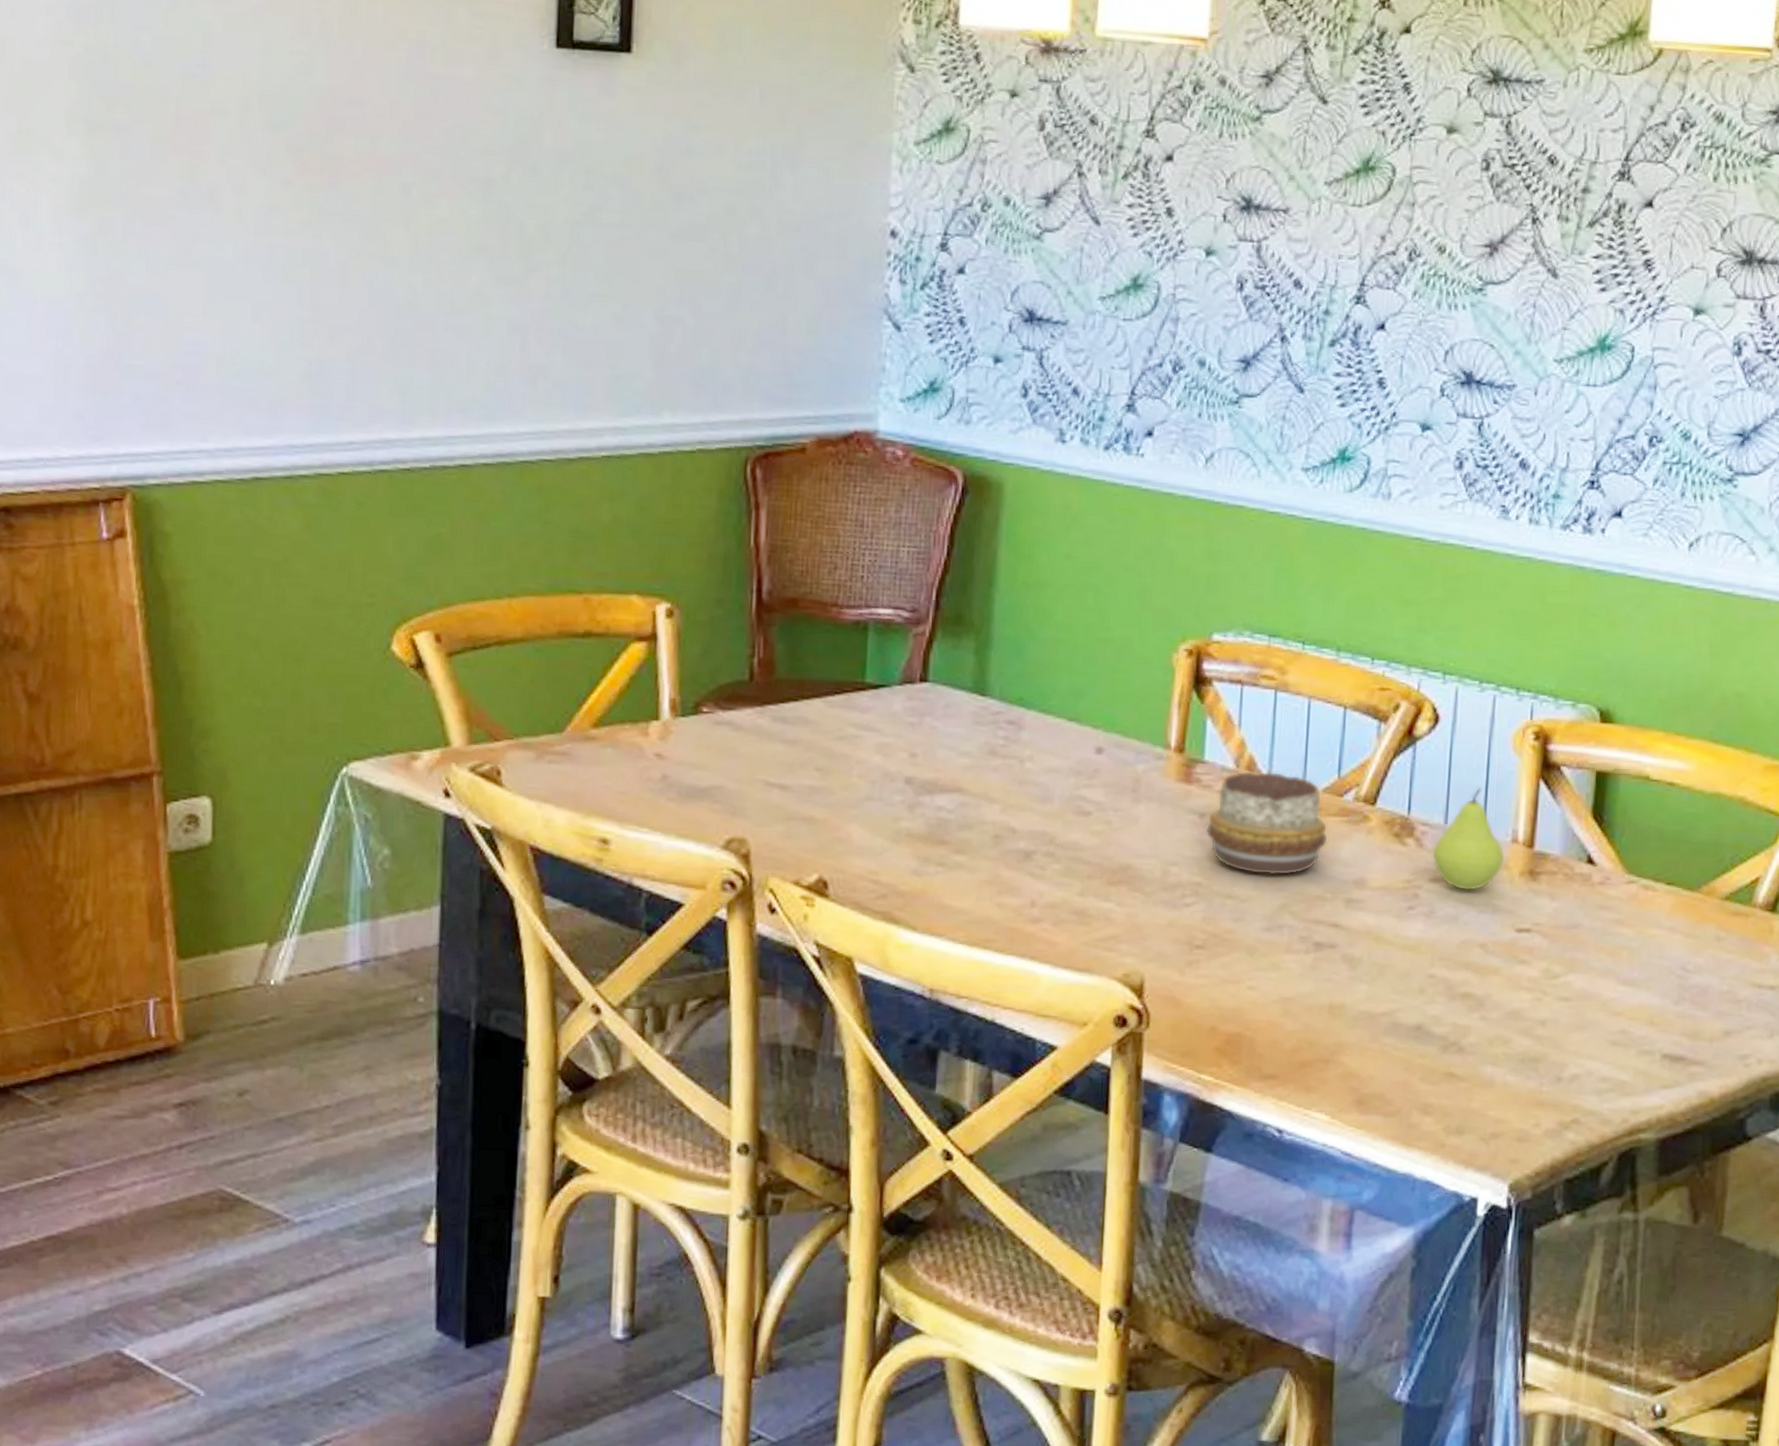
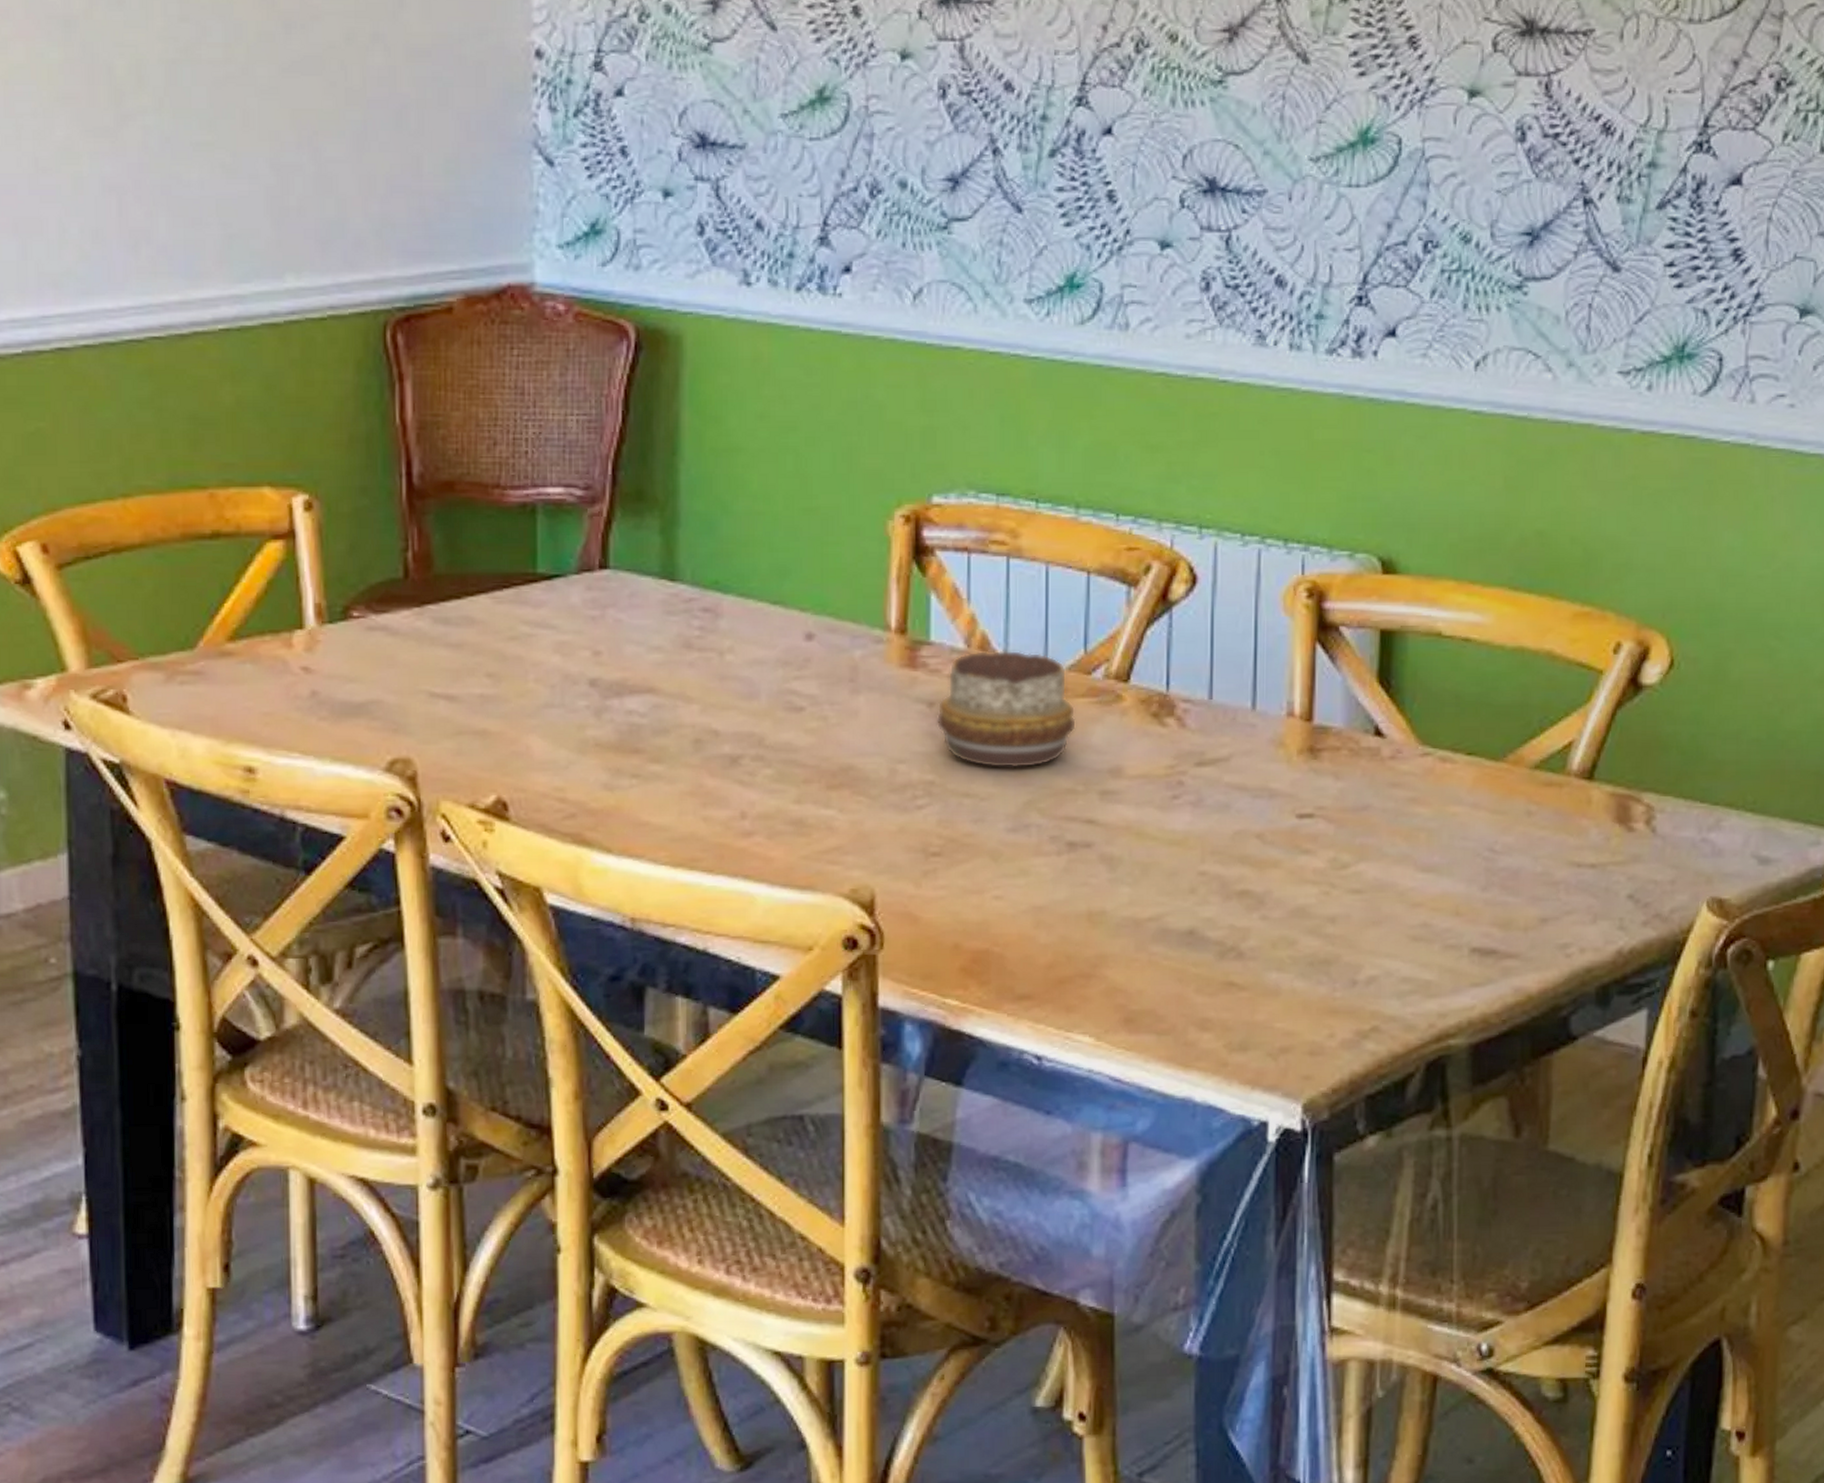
fruit: present [1431,787,1505,891] -> none [1195,655,1280,775]

